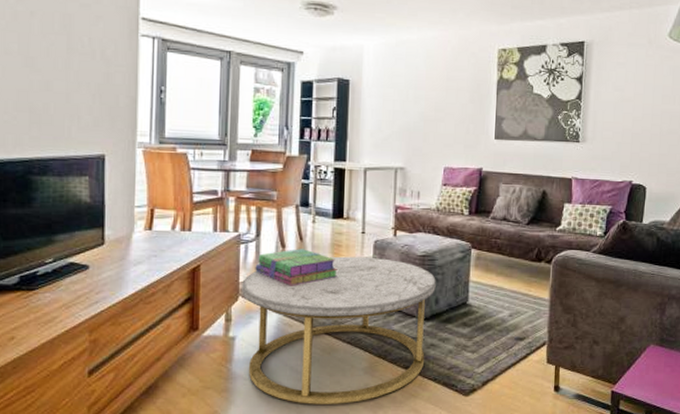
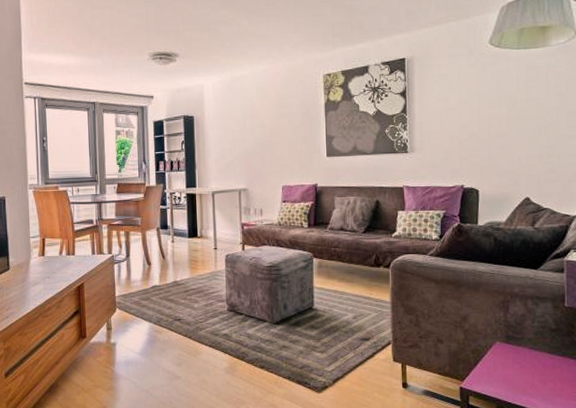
coffee table: present [242,256,436,404] -> none [118,270,283,401]
stack of books: present [255,249,338,286] -> none [127,265,196,298]

